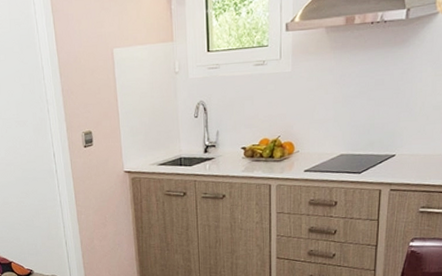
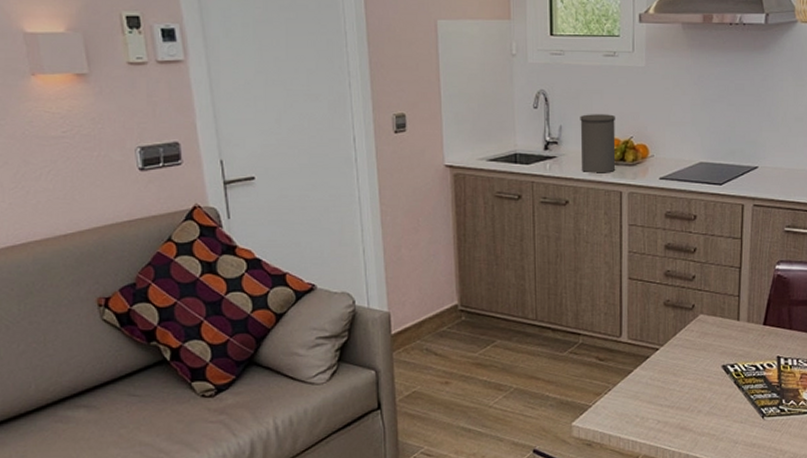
canister: none [234,117,266,171] -> present [580,114,616,173]

